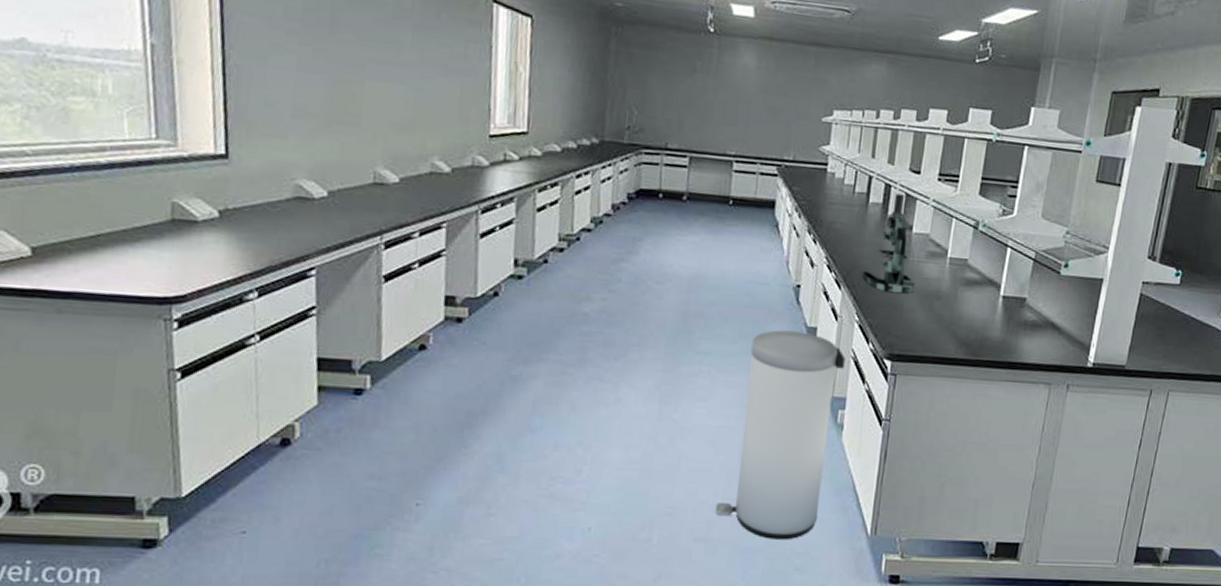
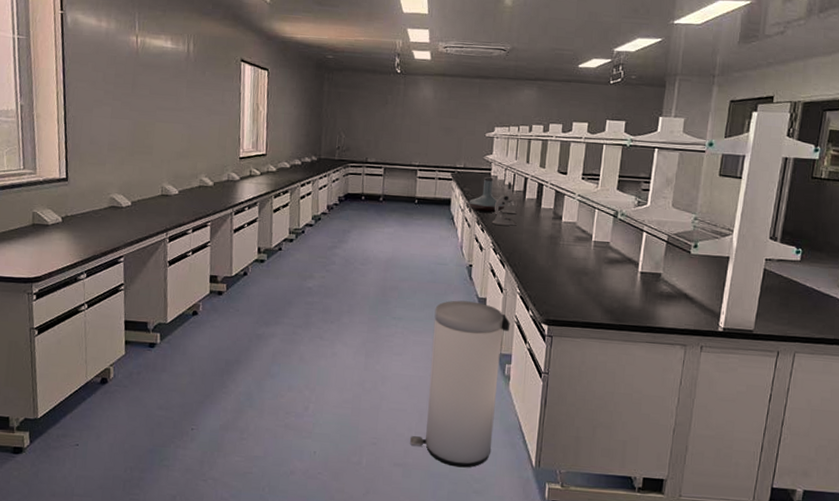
flask: none [798,173,844,220] -> present [468,176,505,213]
microscope: none [826,181,859,237] -> present [491,182,518,226]
microscope: present [862,193,915,293] -> none [521,191,565,271]

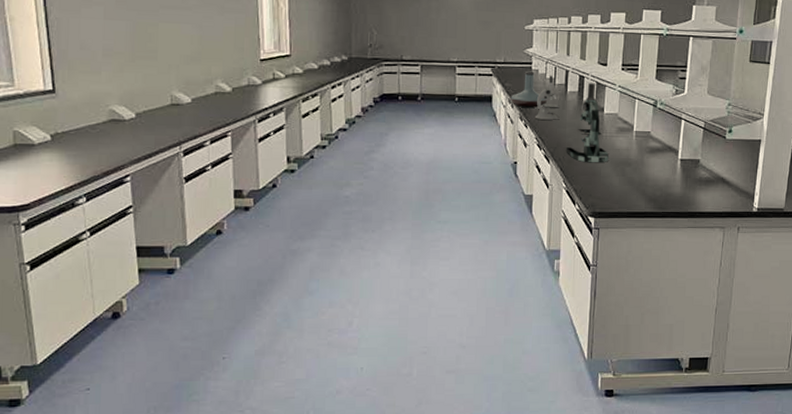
pedal bin: present [409,300,511,468] -> none [461,199,558,368]
microscope: none [521,191,565,271] -> present [566,83,609,163]

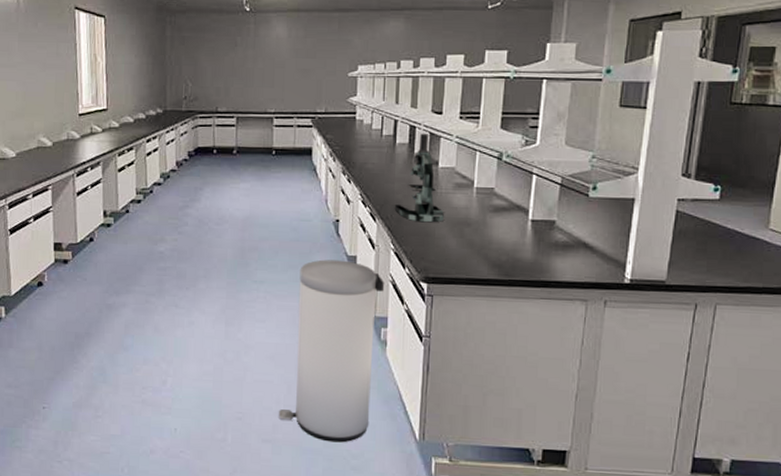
pedal bin: none [461,199,558,368] -> present [278,259,385,443]
flask: present [510,71,548,108] -> none [332,121,374,161]
microscope: present [534,75,560,120] -> none [359,126,388,175]

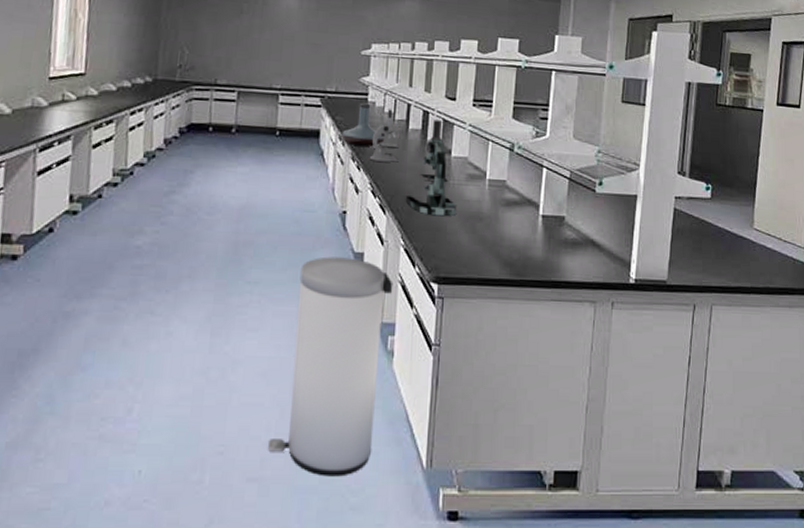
flask: none [332,121,374,161] -> present [341,102,385,147]
microscope: none [359,126,388,175] -> present [369,109,400,163]

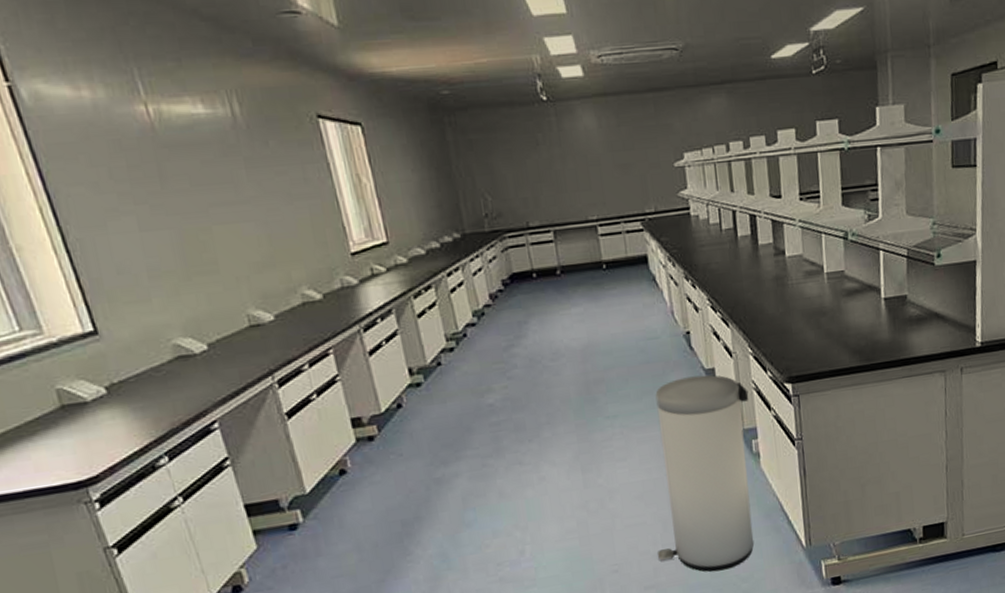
flask: present [341,102,385,147] -> none [670,217,716,264]
microscope: present [369,109,400,163] -> none [702,219,732,276]
microscope: present [405,120,456,216] -> none [746,221,799,320]

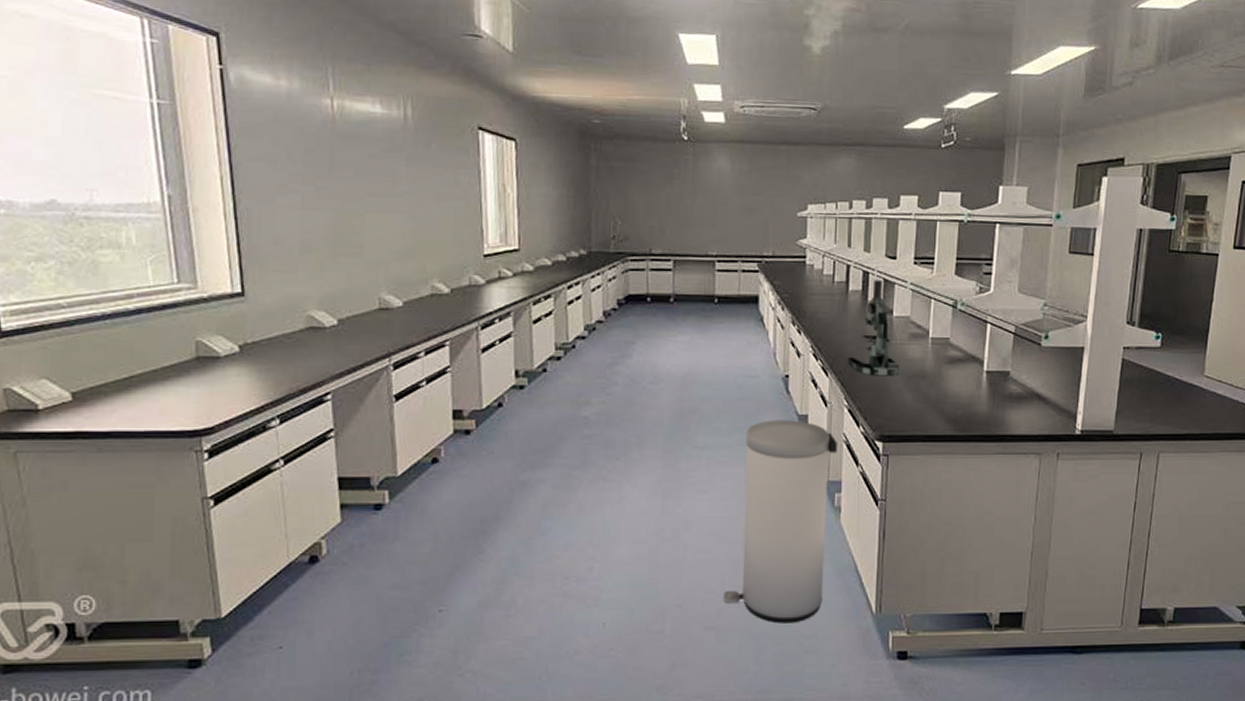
microscope: none [746,221,799,320] -> present [847,280,899,376]

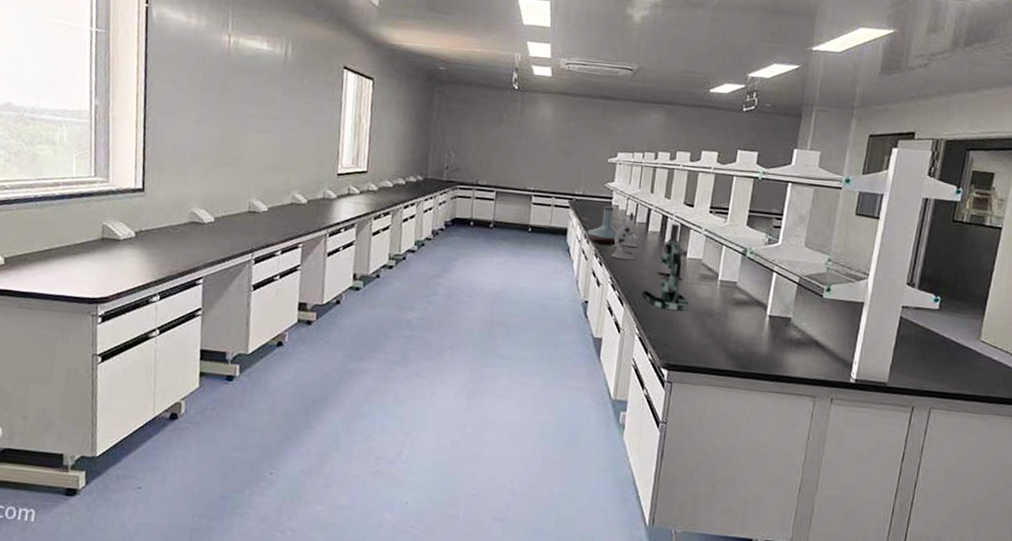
pedal bin: present [723,420,838,624] -> none [512,339,627,525]
flask: none [780,266,825,310] -> present [586,205,626,246]
microscope: none [809,271,840,325] -> present [610,212,639,261]

